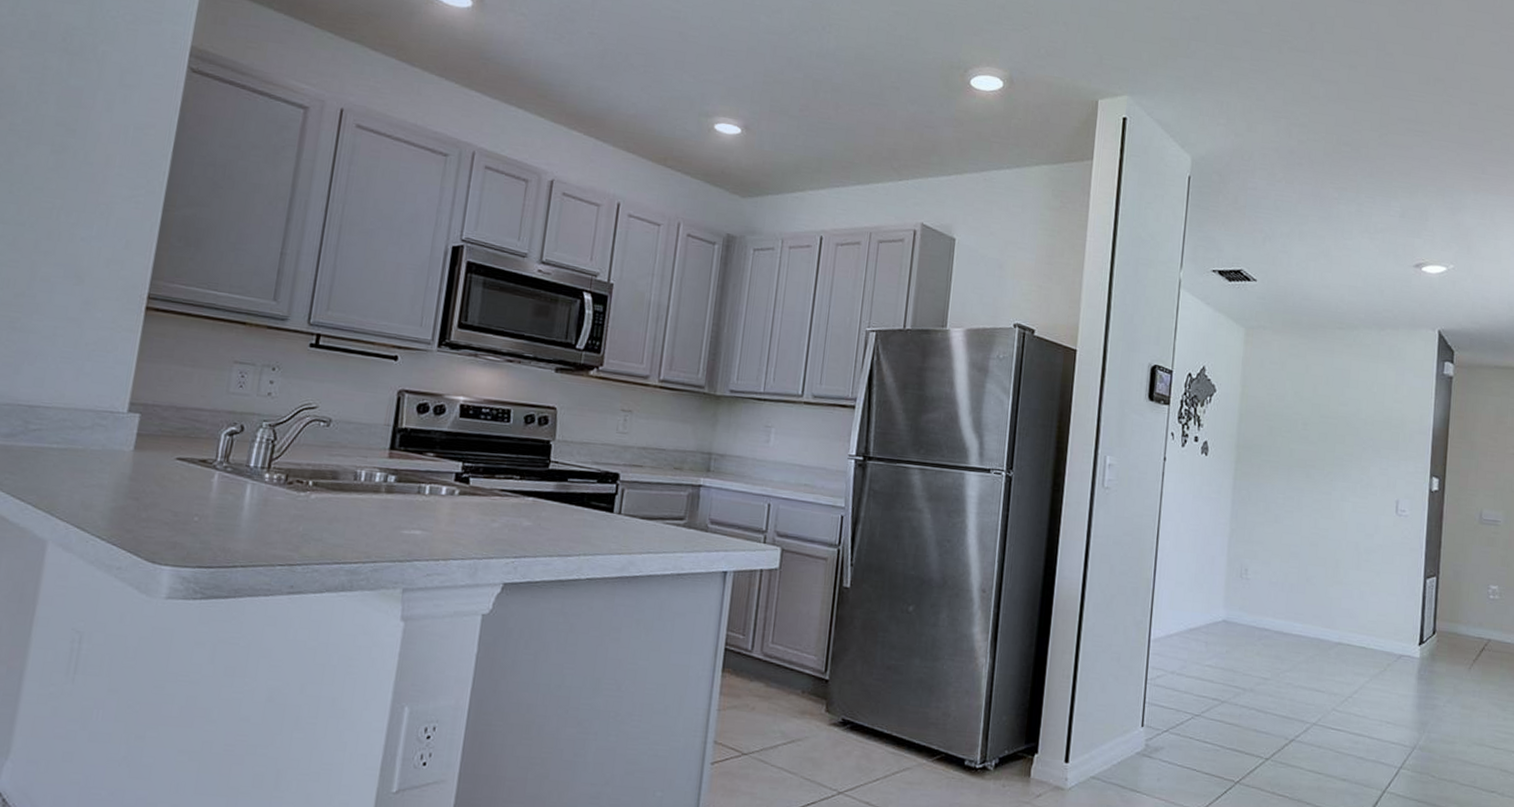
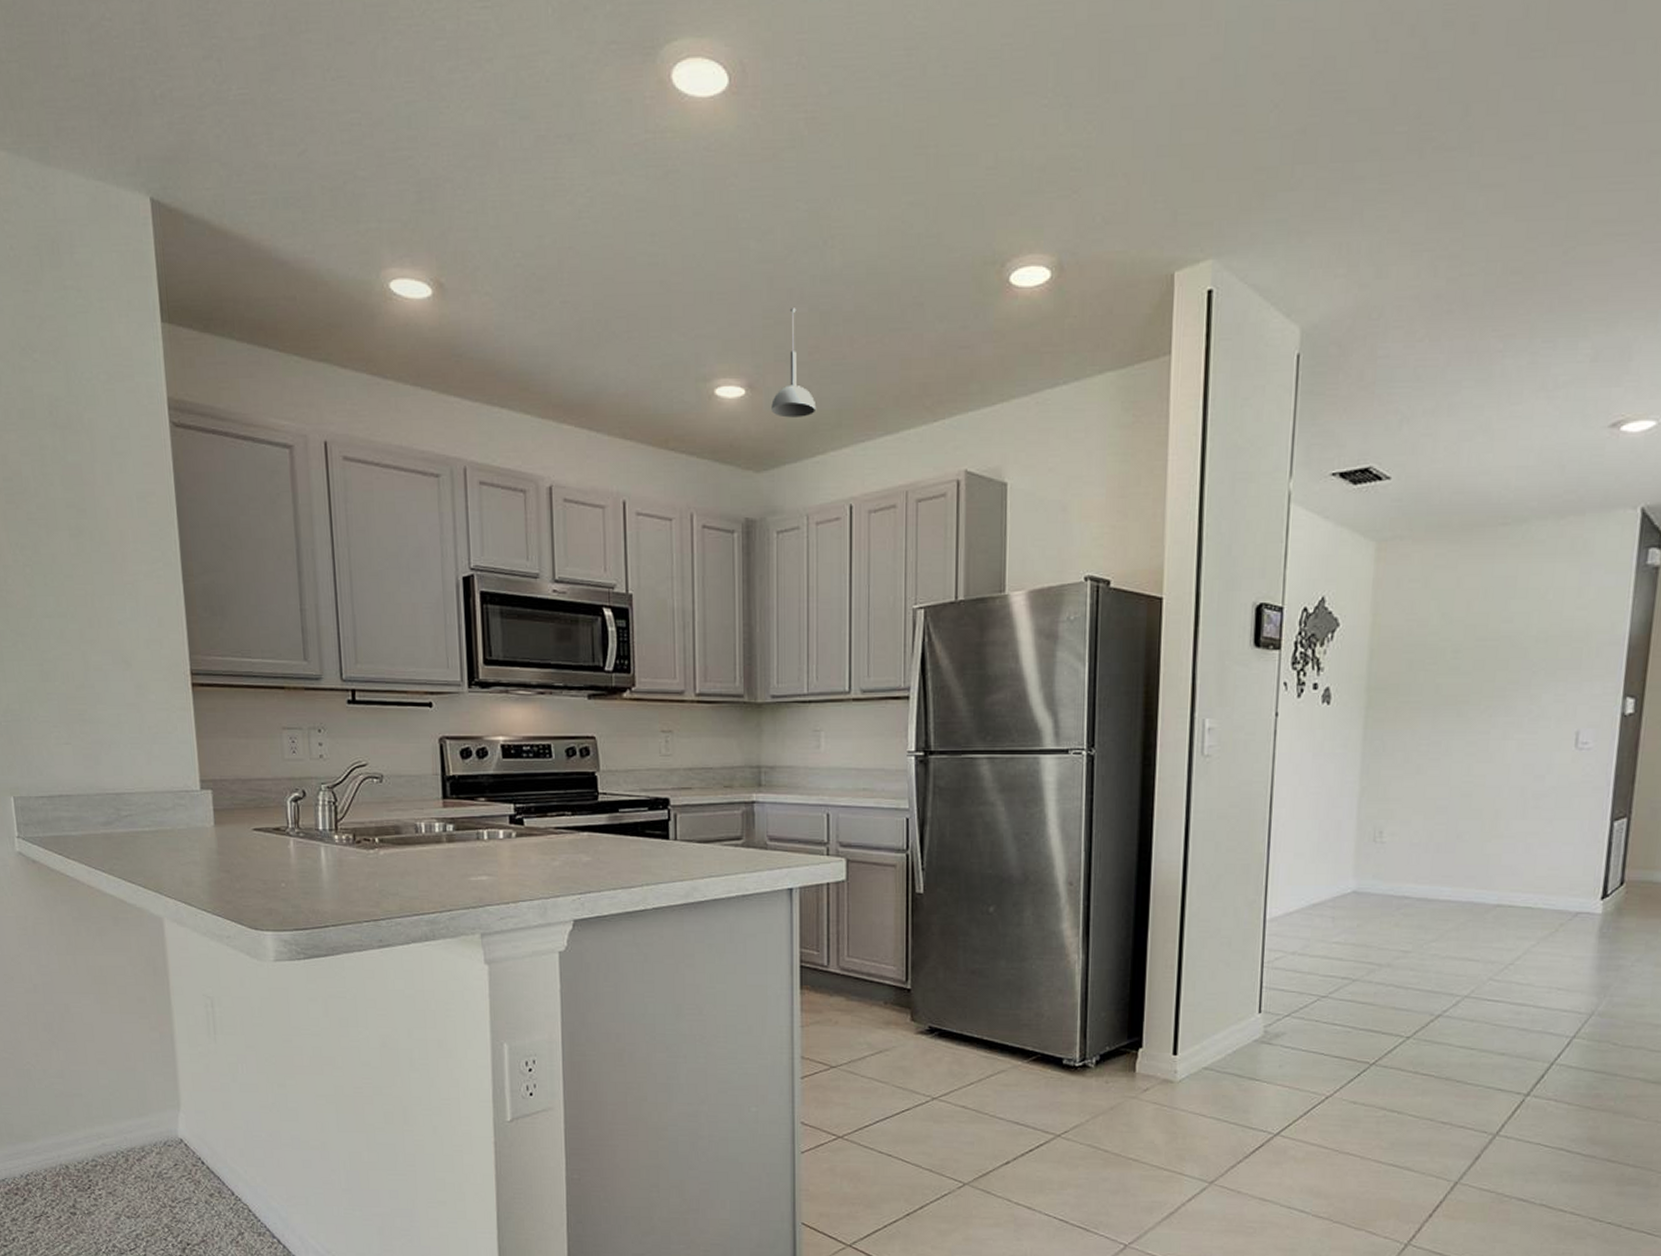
pendant light: none [762,72,801,160] -> present [771,308,817,418]

